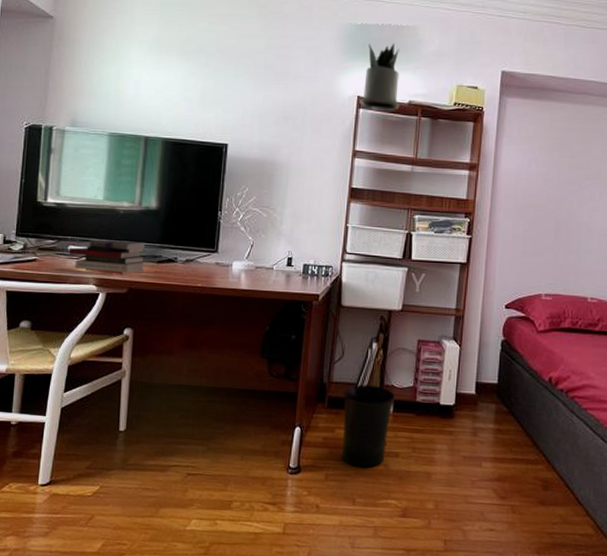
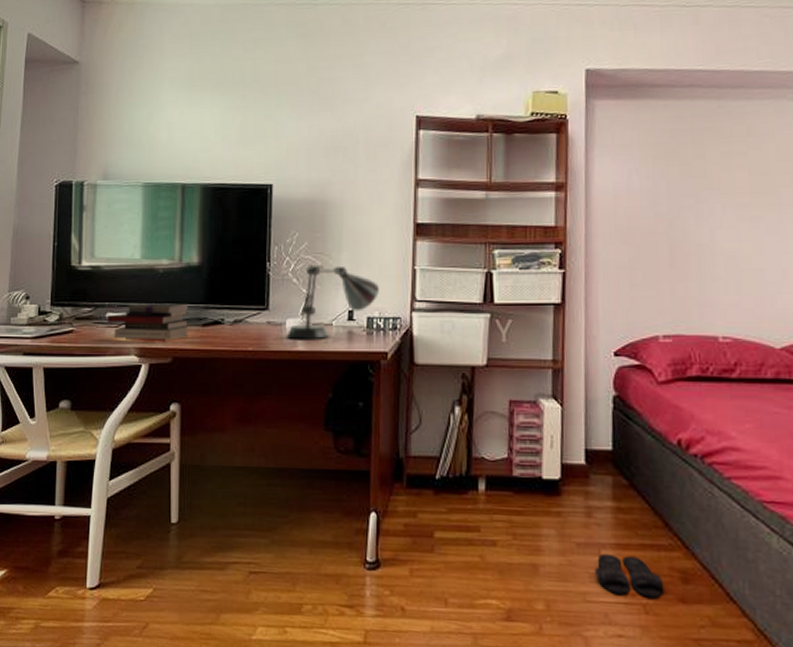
desk lamp: none [233,216,316,280] -> present [288,264,379,339]
waste bin: present [341,384,396,468] -> none [424,457,487,560]
planter: present [359,43,400,112] -> none [419,50,467,132]
slippers: none [475,465,529,502] -> present [594,553,664,600]

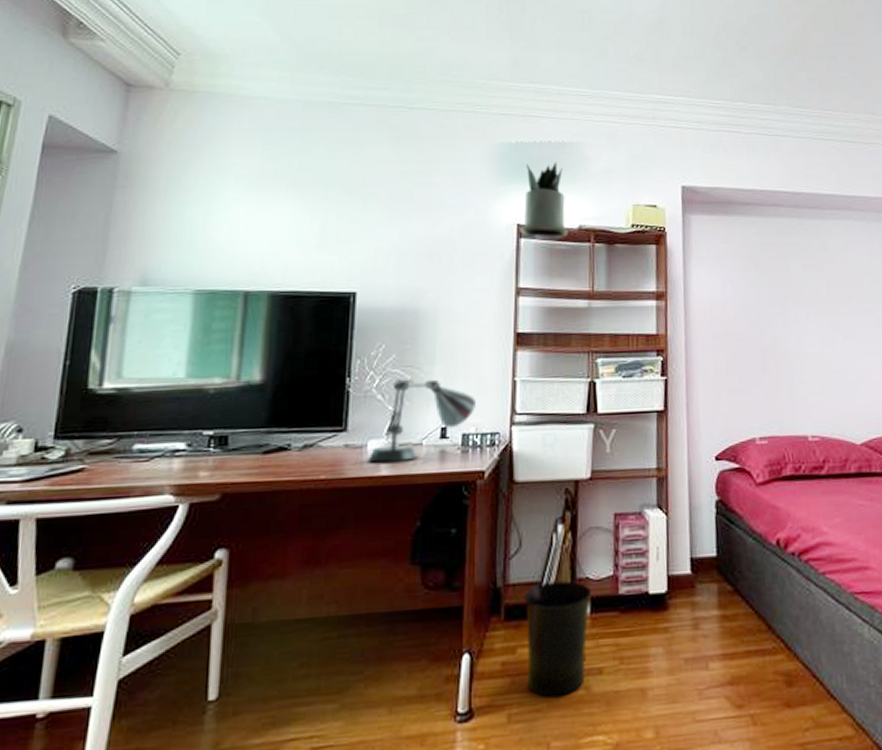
books: present [108,303,189,342] -> none [135,428,246,477]
planter: none [419,50,467,132] -> present [520,162,569,241]
waste bin: none [424,457,487,560] -> present [524,580,592,697]
slippers: present [594,553,664,600] -> none [702,665,770,710]

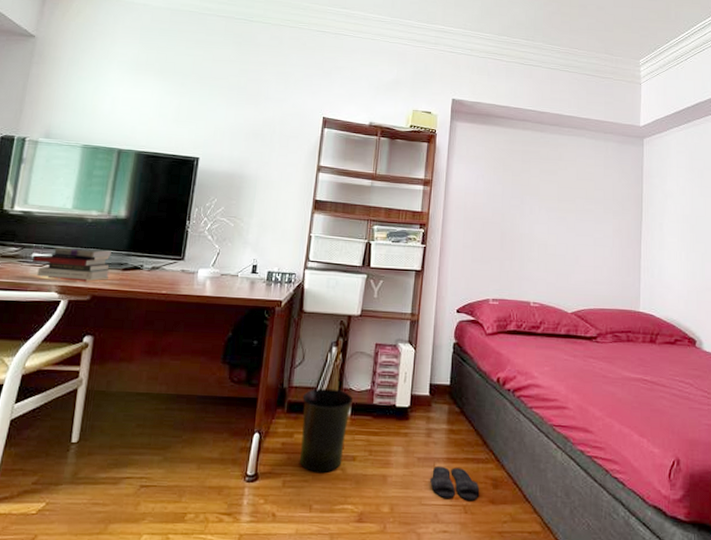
books: none [135,428,246,477] -> present [32,247,112,282]
desk lamp: present [369,379,476,463] -> none [198,225,280,287]
planter: present [520,162,569,241] -> none [325,71,362,132]
slippers: none [702,665,770,710] -> present [429,465,480,502]

